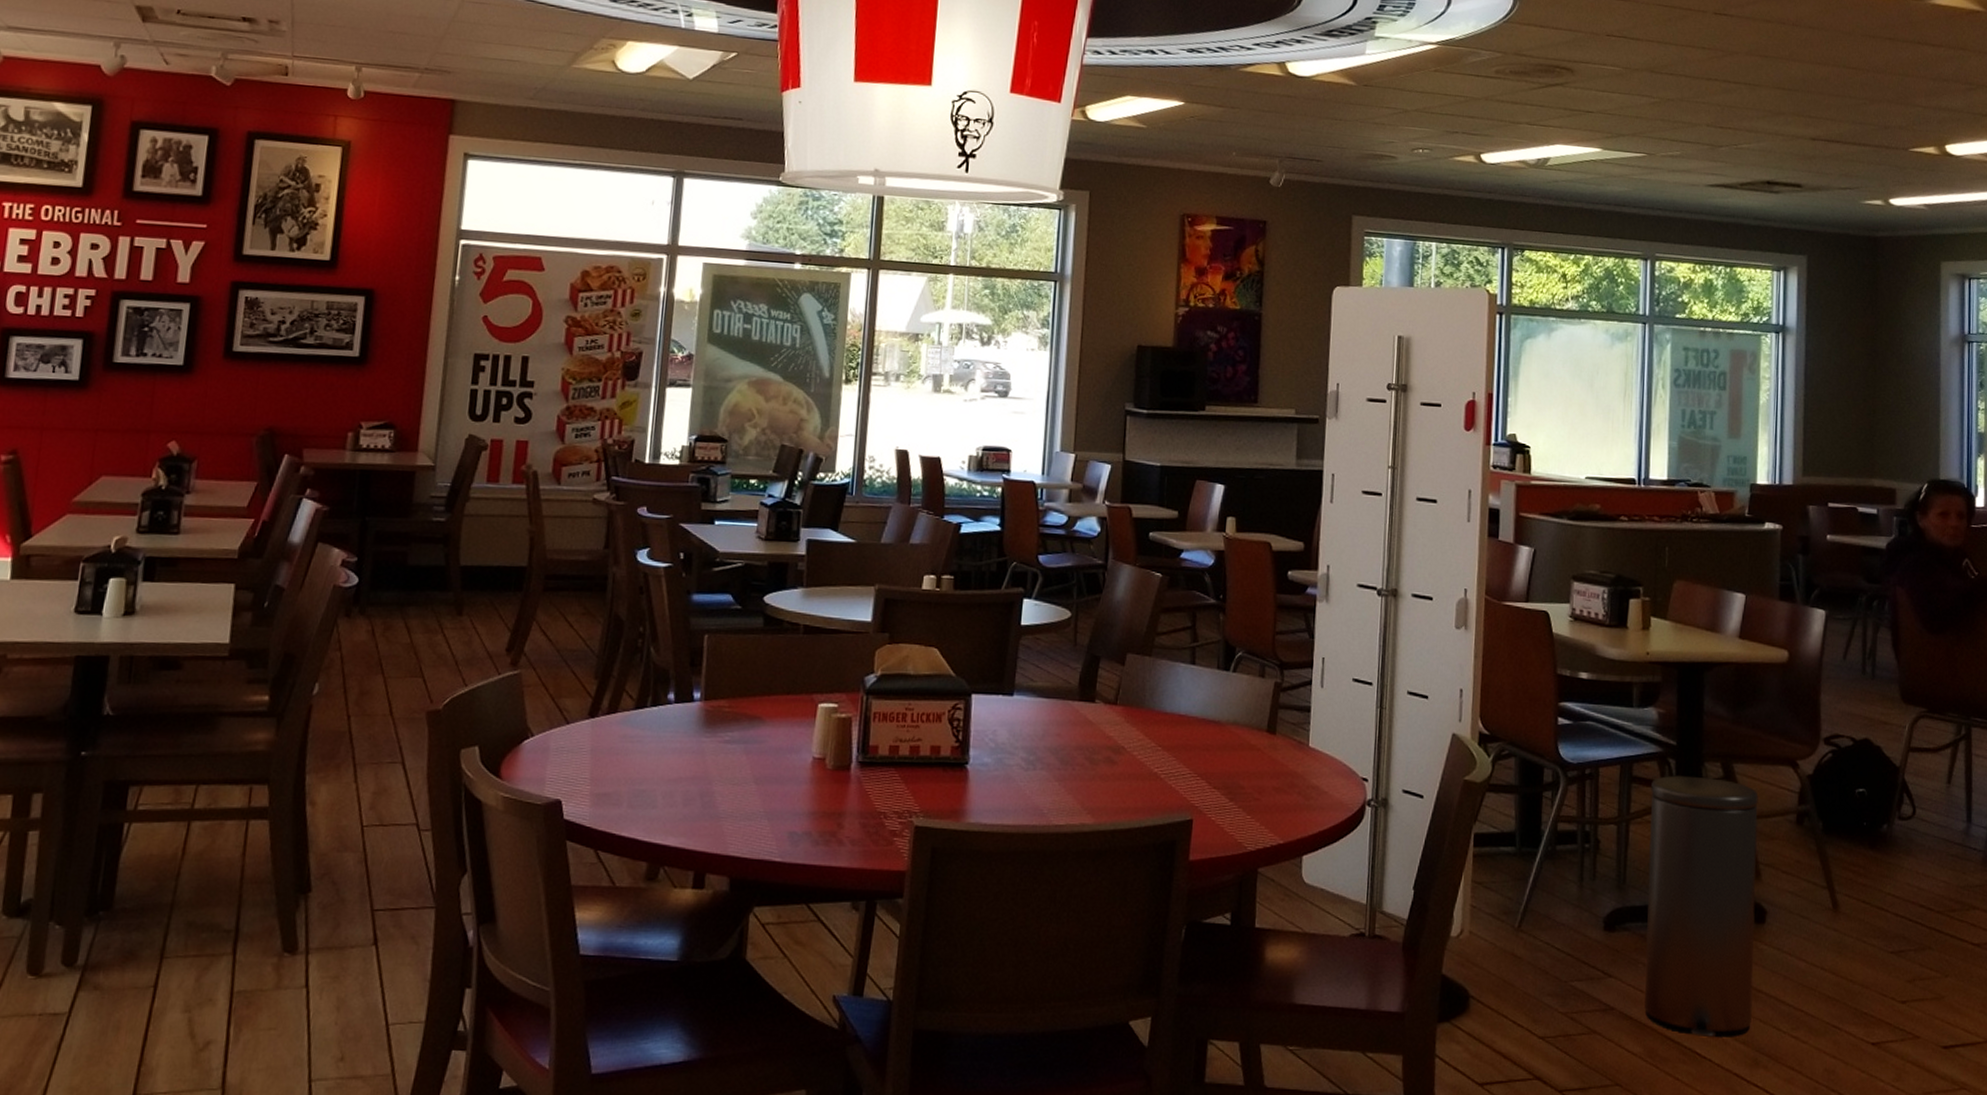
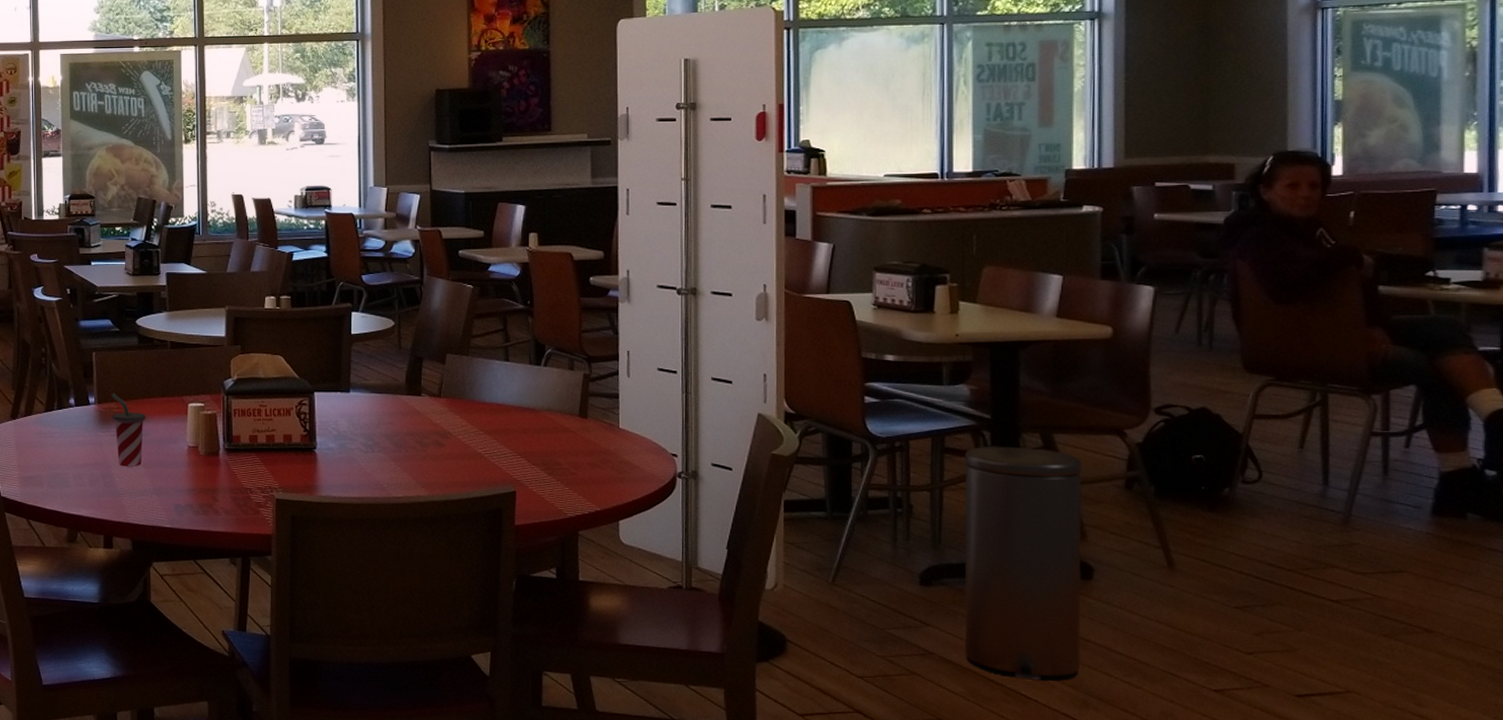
beverage cup: none [720,687,764,783] -> present [111,393,146,467]

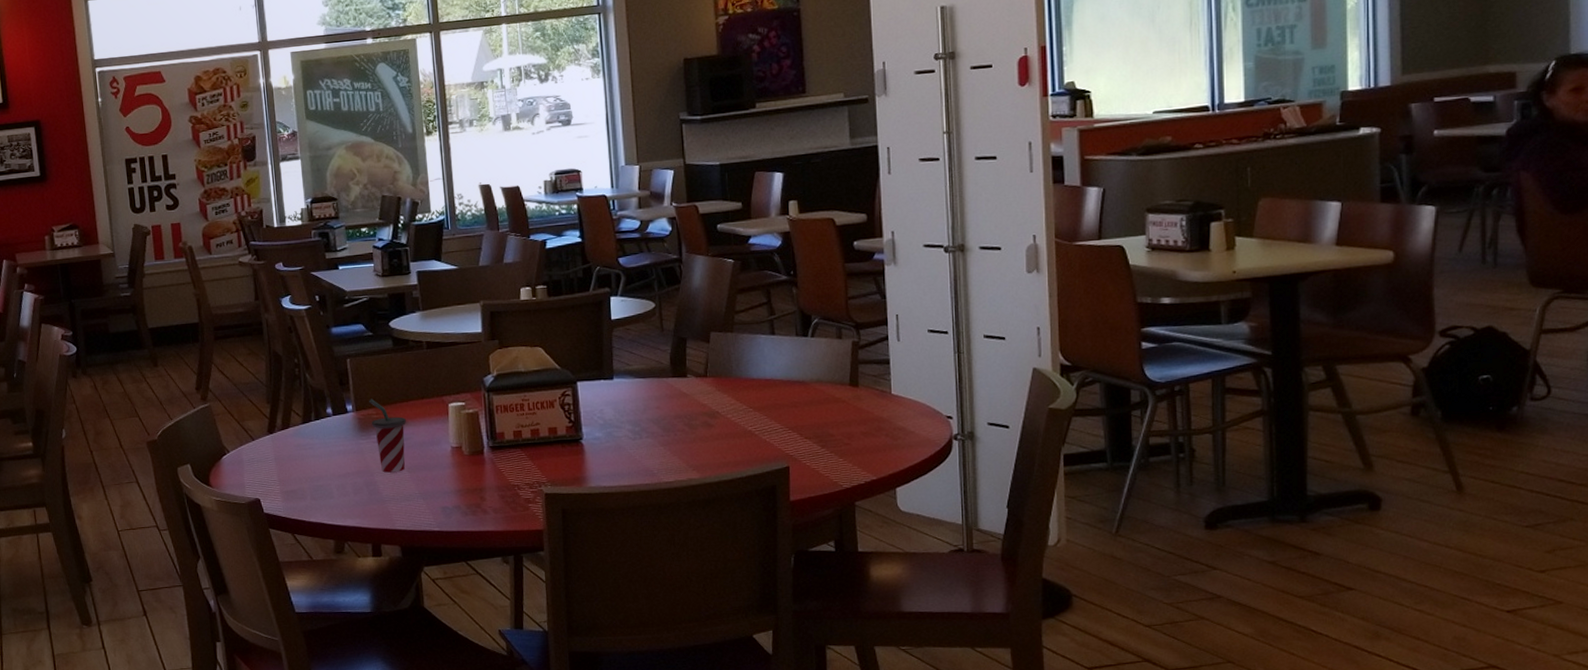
pedal bin: present [964,446,1082,681] -> none [1247,381,1370,617]

